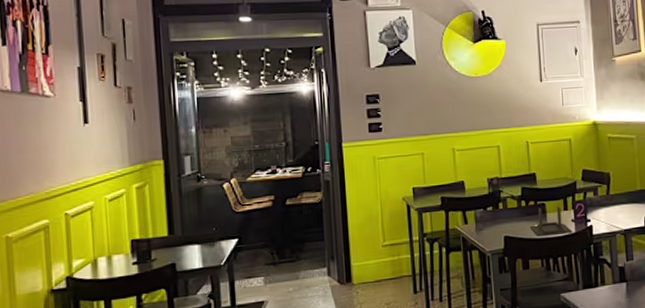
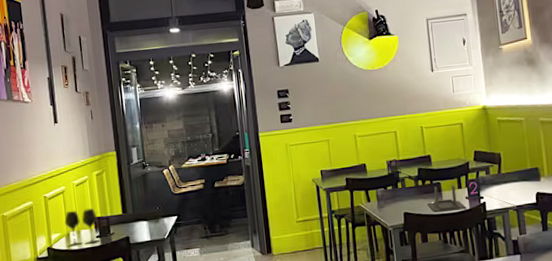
wine glass: none [91,228,138,276] -> present [64,208,100,247]

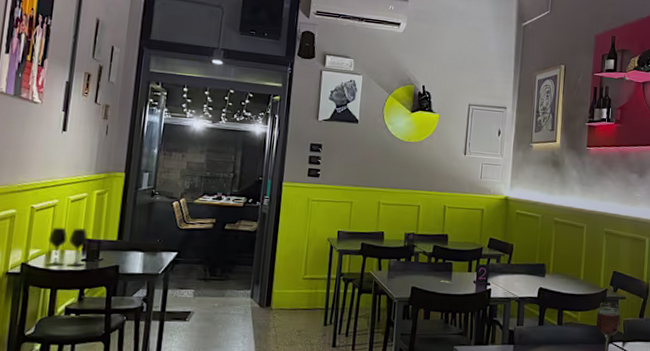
napkin holder: present [428,185,467,212] -> none [436,266,473,293]

